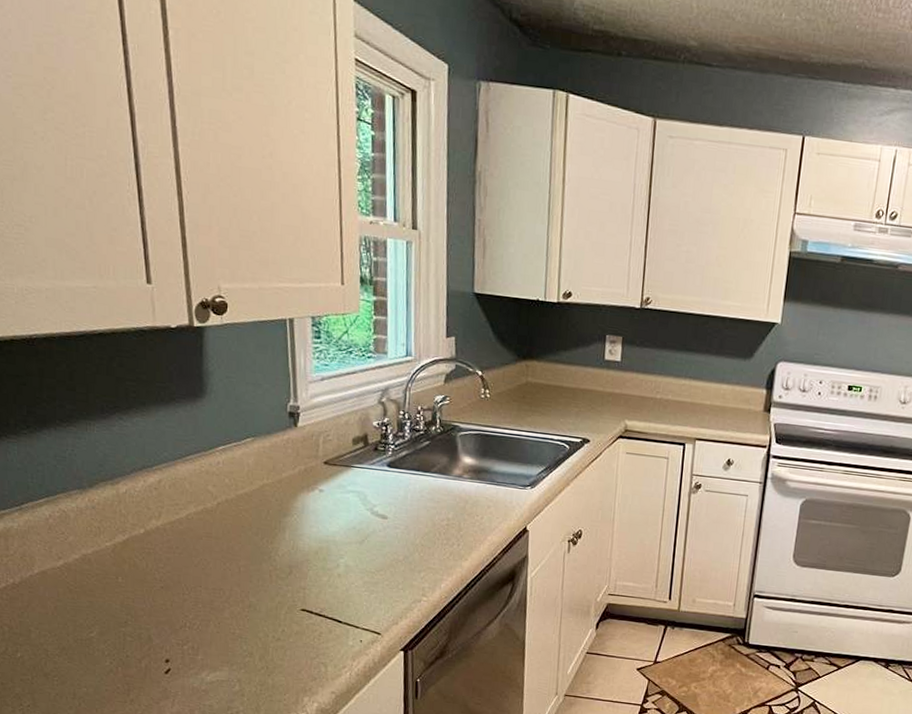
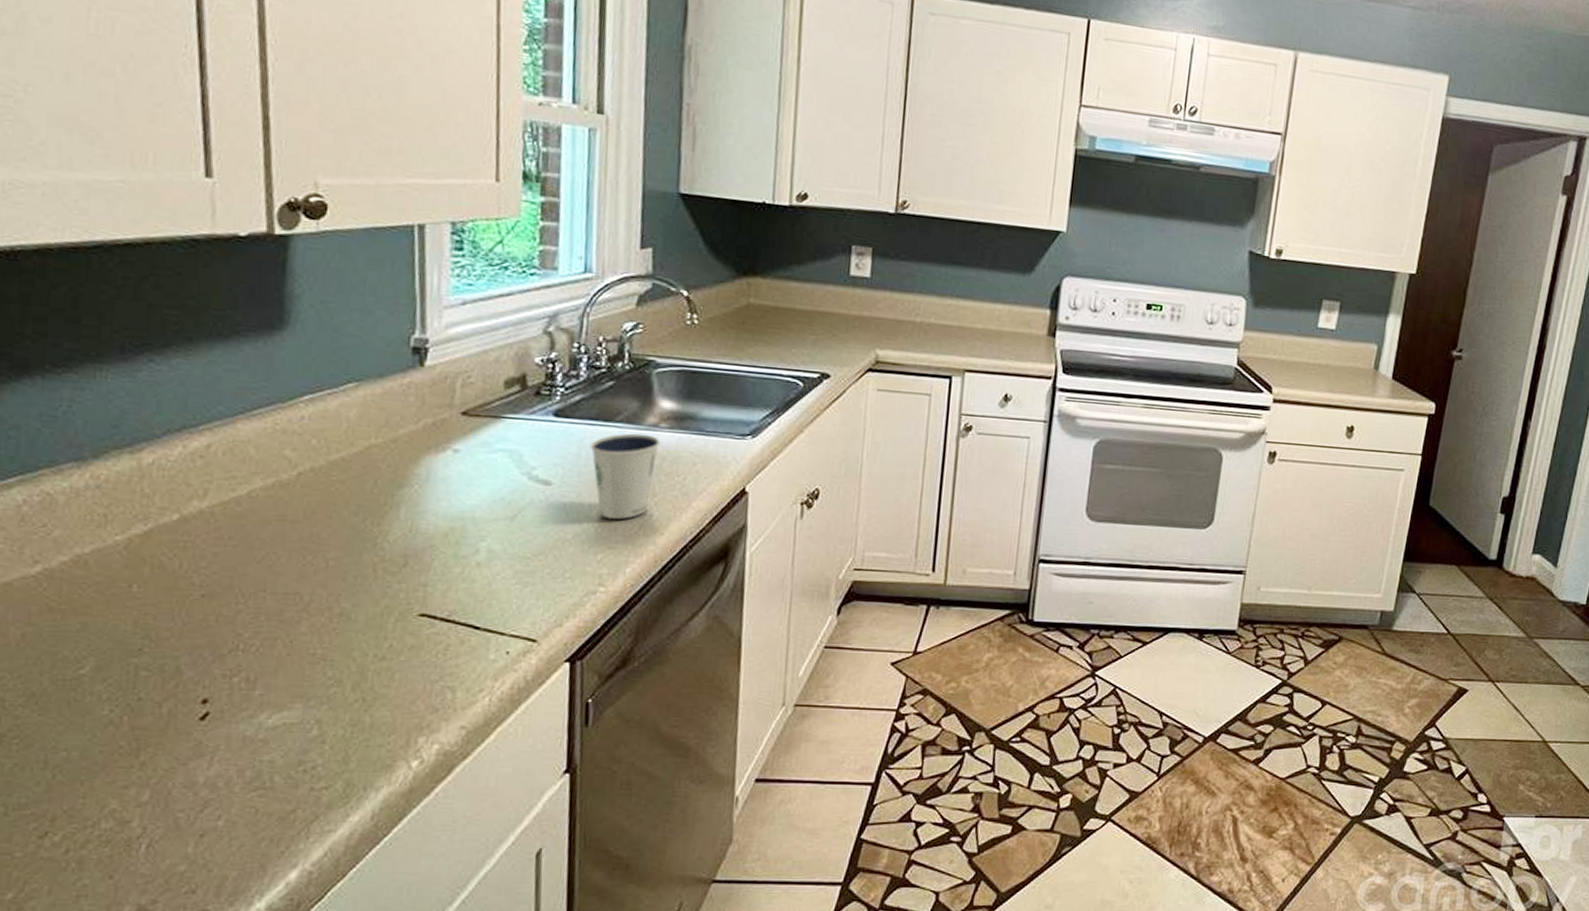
dixie cup: none [413,481,464,547] -> present [590,433,660,519]

